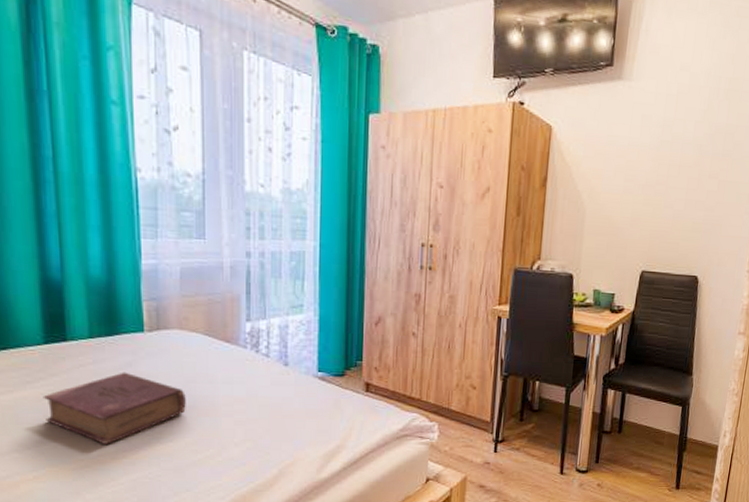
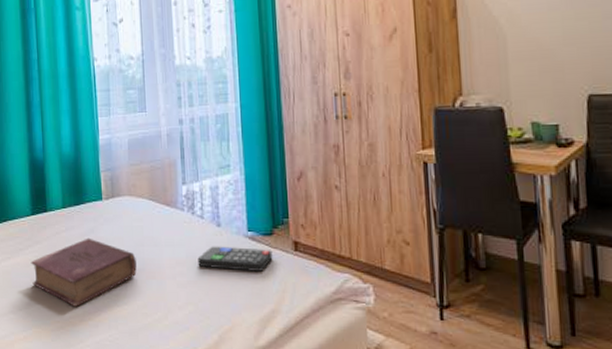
remote control: none [260,384,343,410] -> present [198,246,273,271]

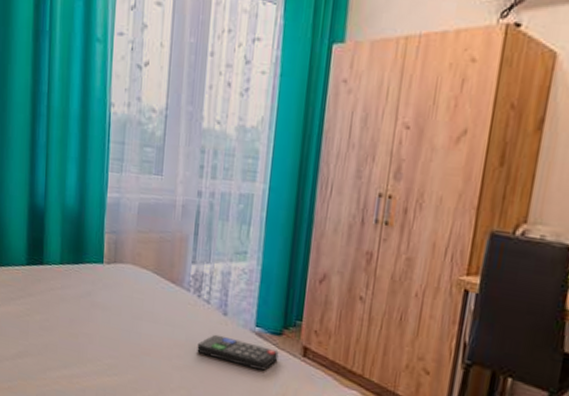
book: present [30,238,137,307] -> none [21,300,132,368]

